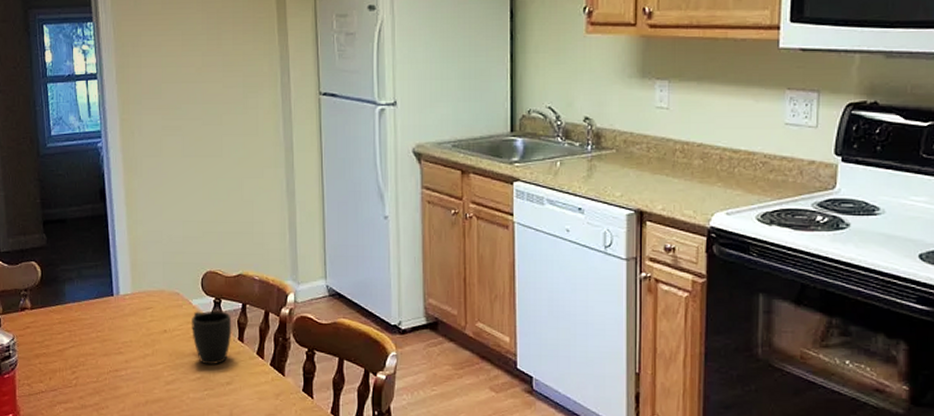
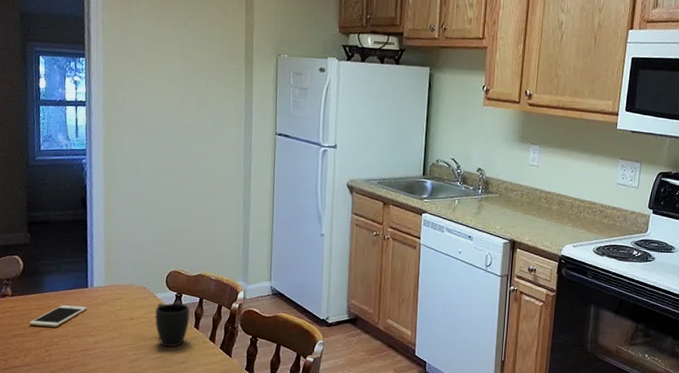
cell phone: none [51,318,115,344] -> present [29,305,88,327]

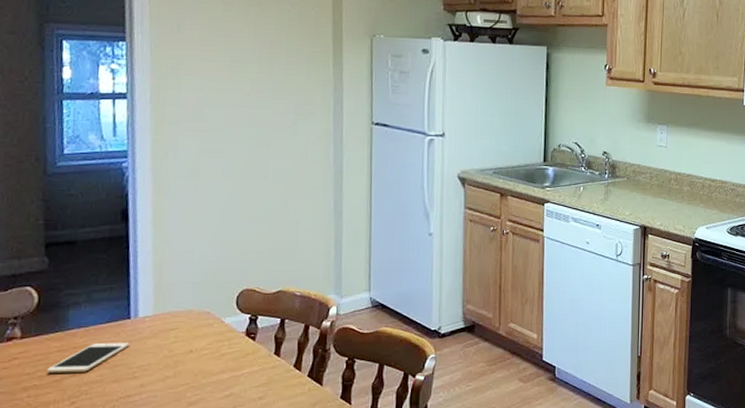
mug: present [155,303,190,348] -> none [222,327,268,382]

